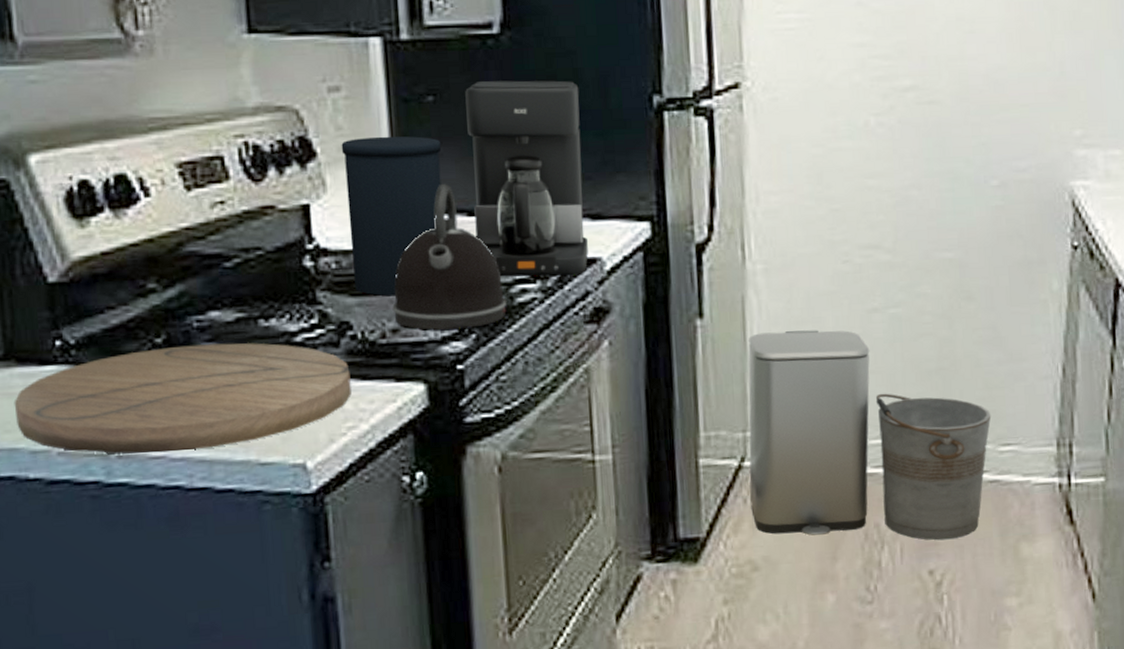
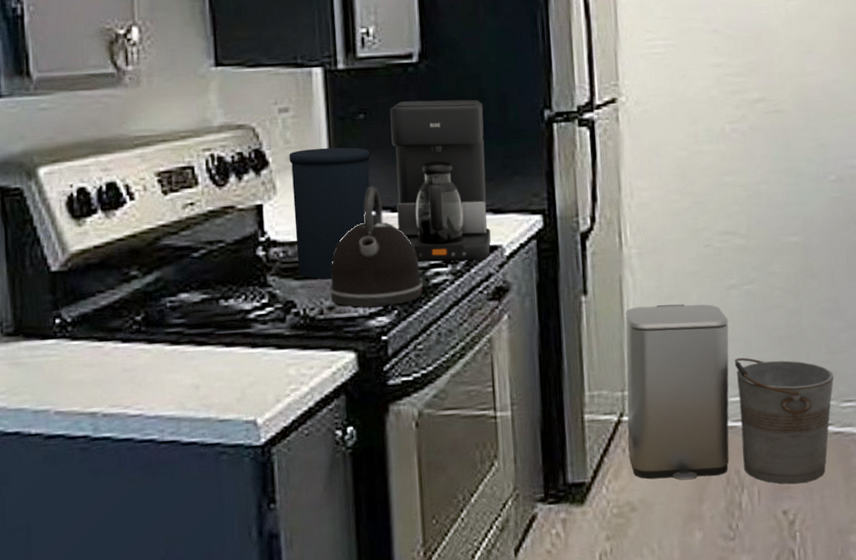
cutting board: present [13,343,352,454] -> none [21,319,295,413]

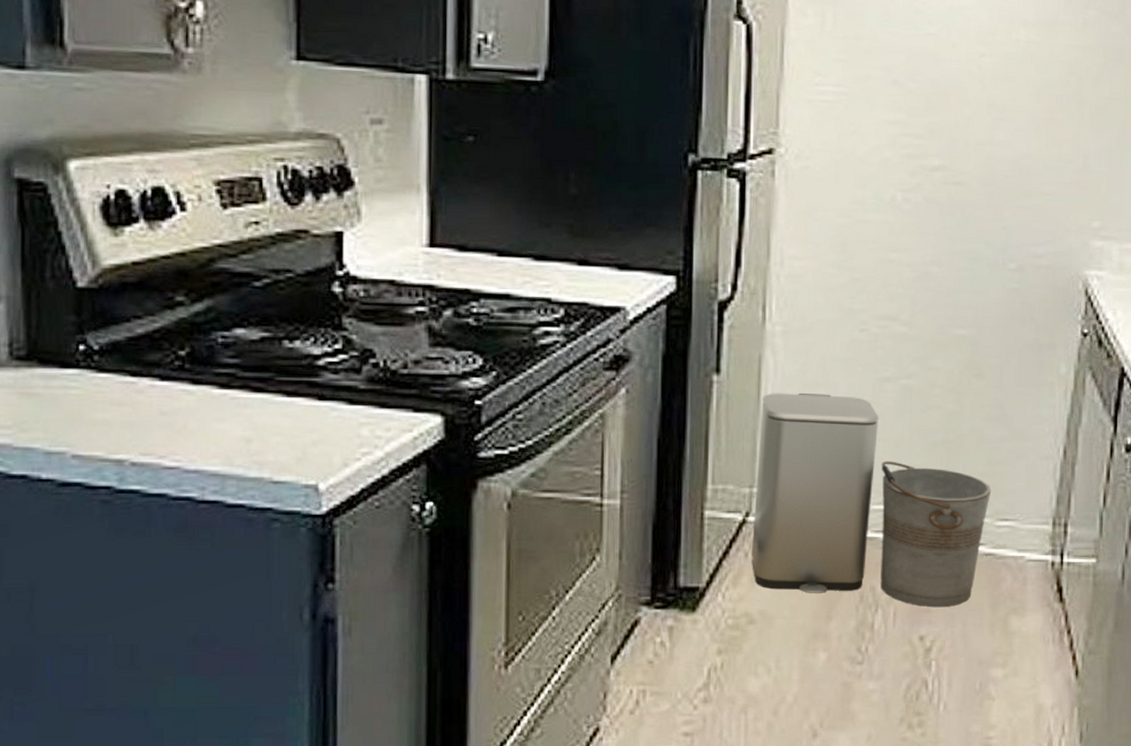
canister: present [289,147,370,280] -> none [379,171,478,328]
kettle: present [329,185,424,307] -> none [416,222,530,365]
coffee maker: present [390,99,491,263] -> none [504,126,617,323]

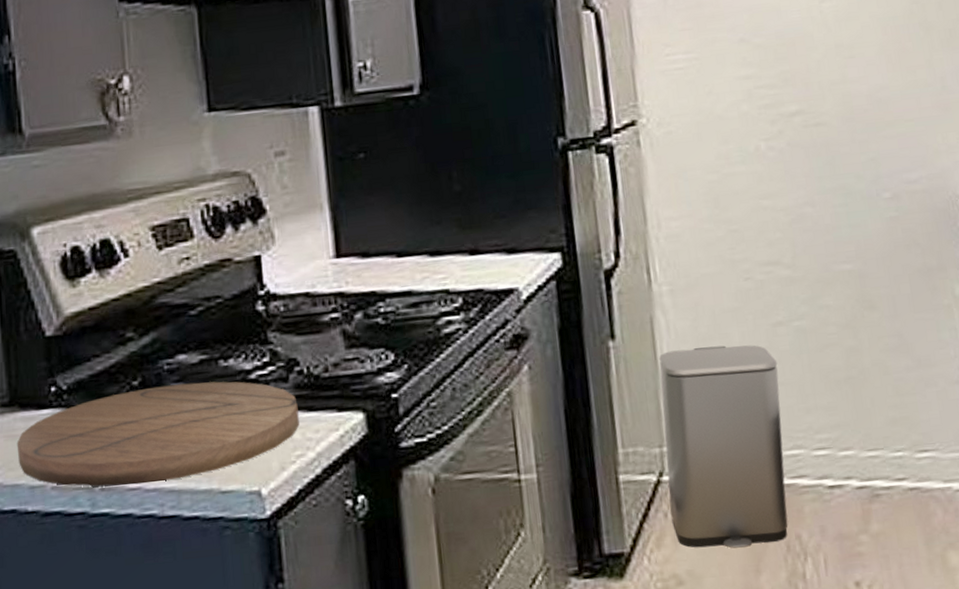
cutting board: none [32,360,369,464] -> present [16,381,300,487]
bucket: present [880,460,992,608] -> none [786,404,905,551]

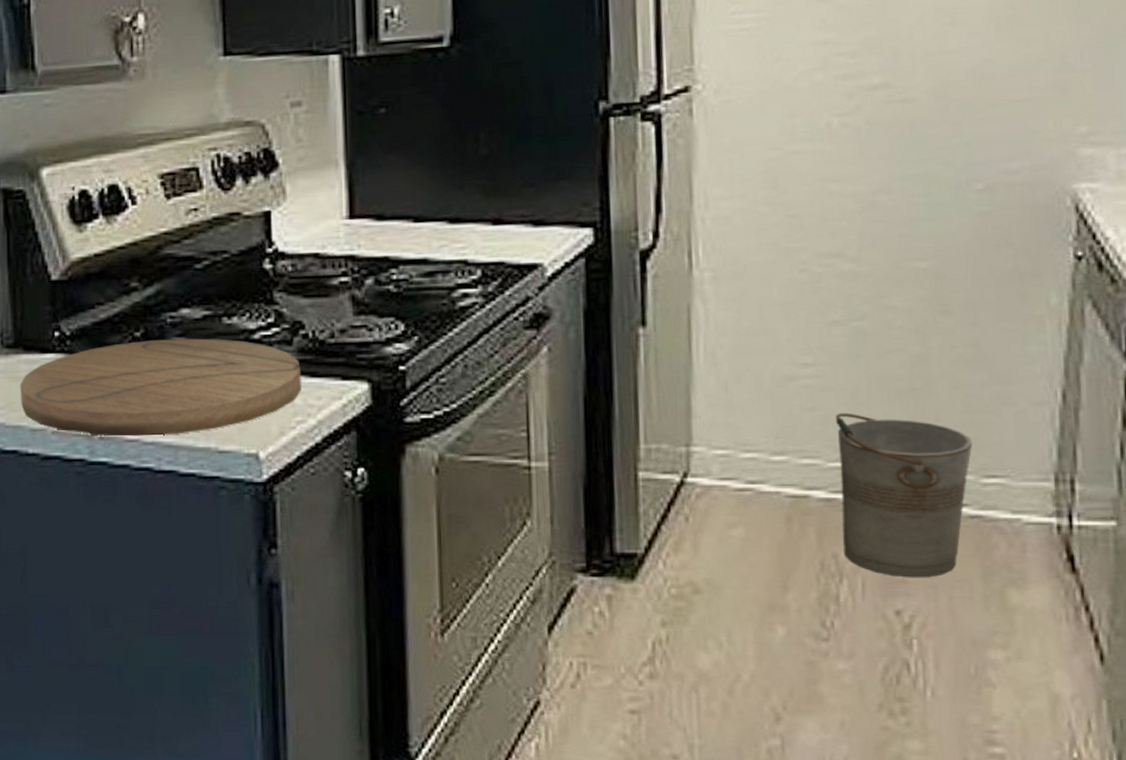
pedal bin: present [659,345,788,549] -> none [692,342,829,562]
bucket: none [786,404,905,551] -> present [835,412,973,578]

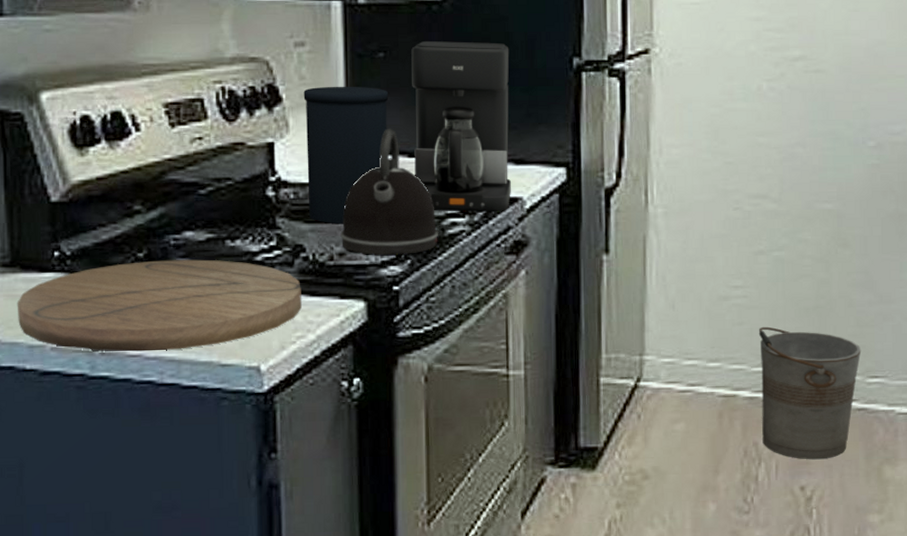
canister: none [300,146,391,298] -> present [303,86,389,224]
kettle: none [341,190,449,331] -> present [340,128,439,255]
coffee maker: none [415,90,530,282] -> present [411,41,511,213]

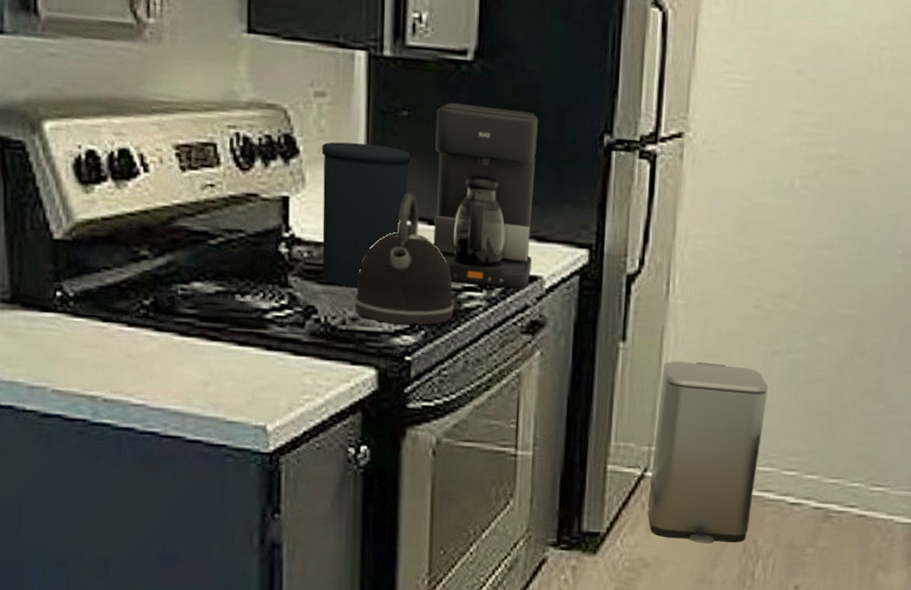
cutting board: present [17,259,302,352] -> none [17,309,311,403]
pedal bin: none [643,268,755,451] -> present [647,361,769,544]
bucket: present [758,326,862,460] -> none [762,427,867,561]

